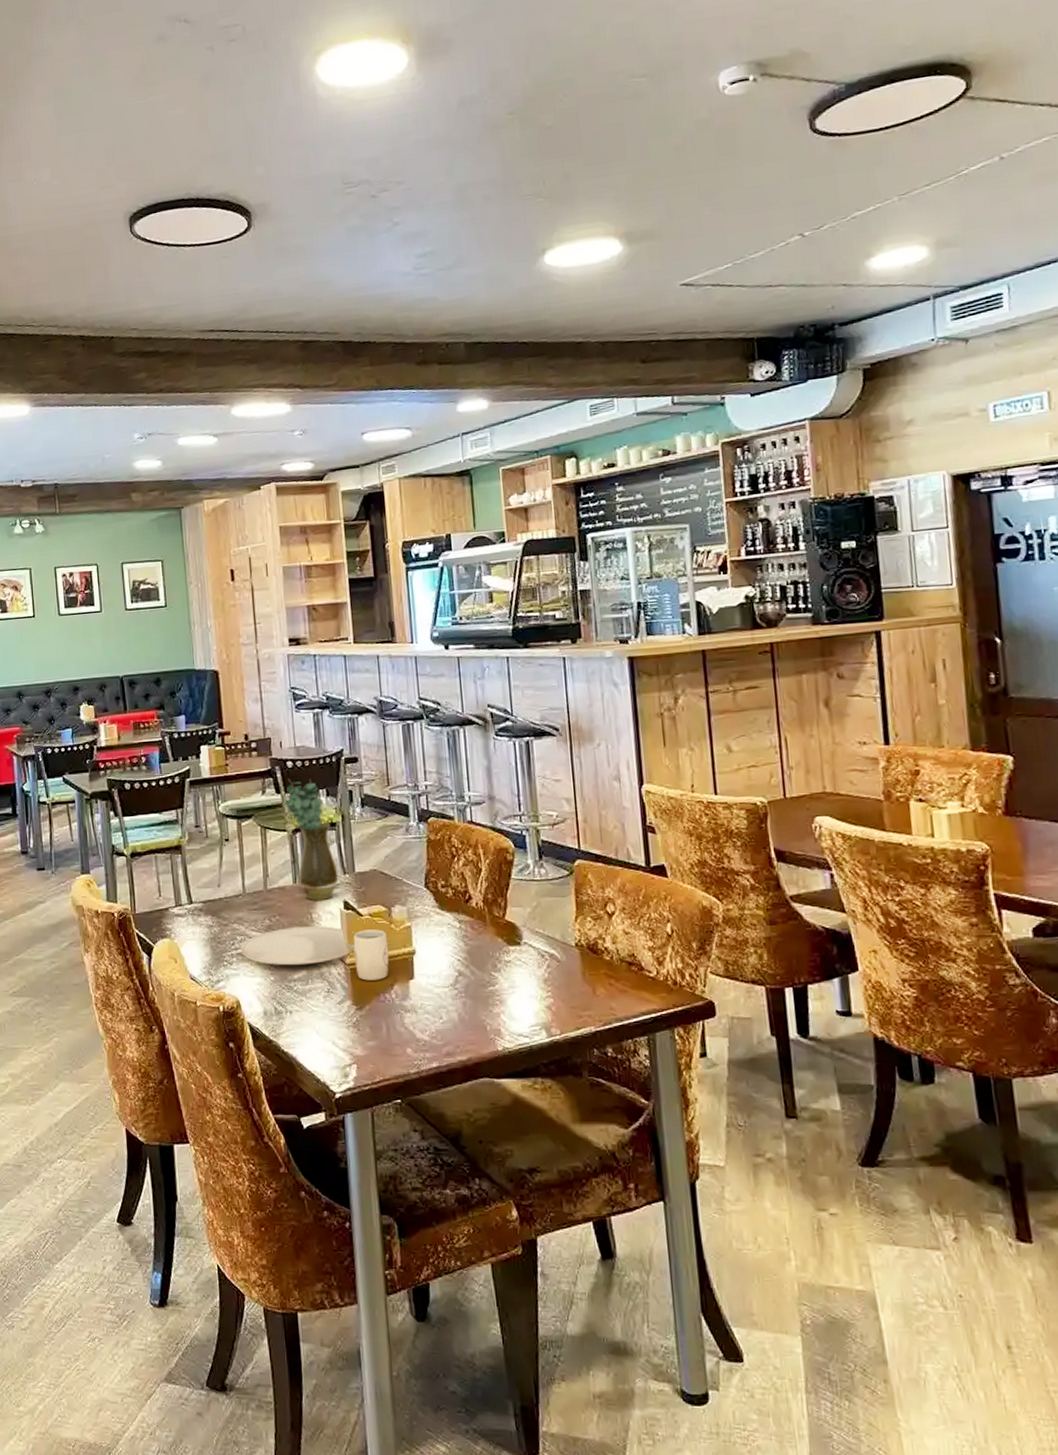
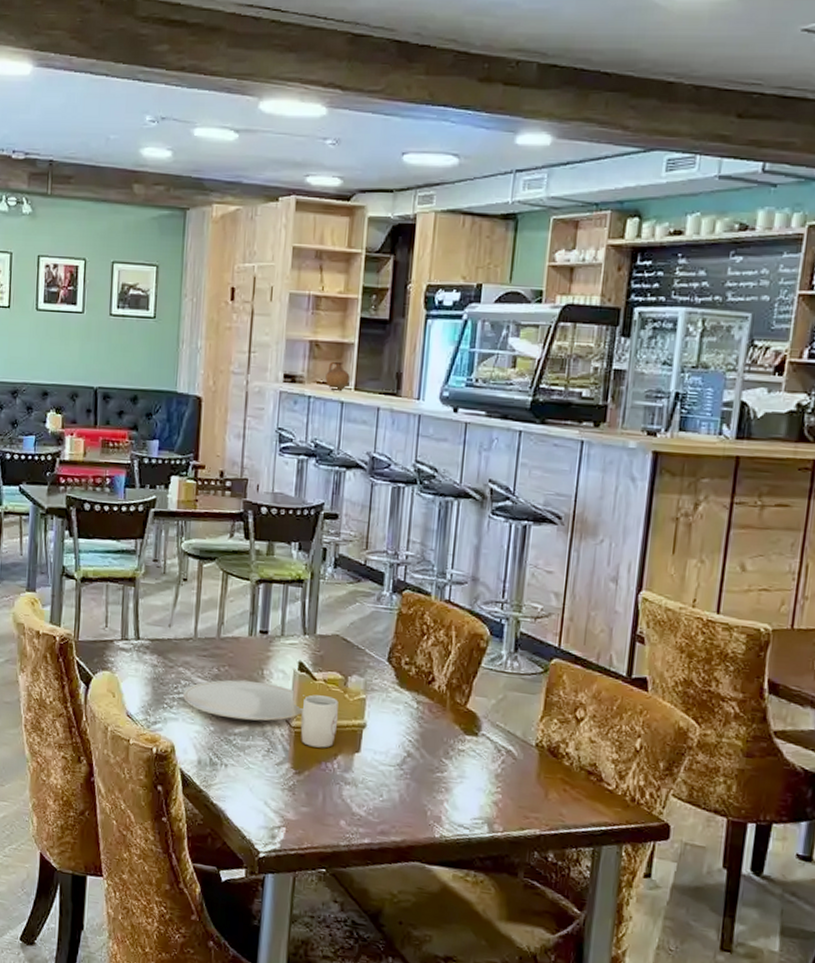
vase: present [284,778,339,900] -> none [251,525,298,658]
ceramic jug: none [326,620,348,648] -> present [325,361,350,392]

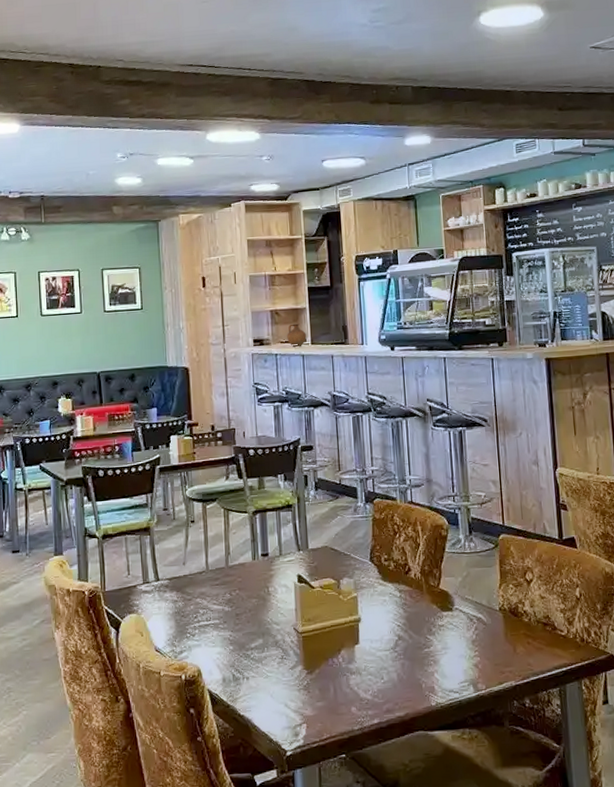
plate: present [182,680,305,721] -> none [202,598,308,636]
mug: present [300,694,339,748] -> none [305,600,338,647]

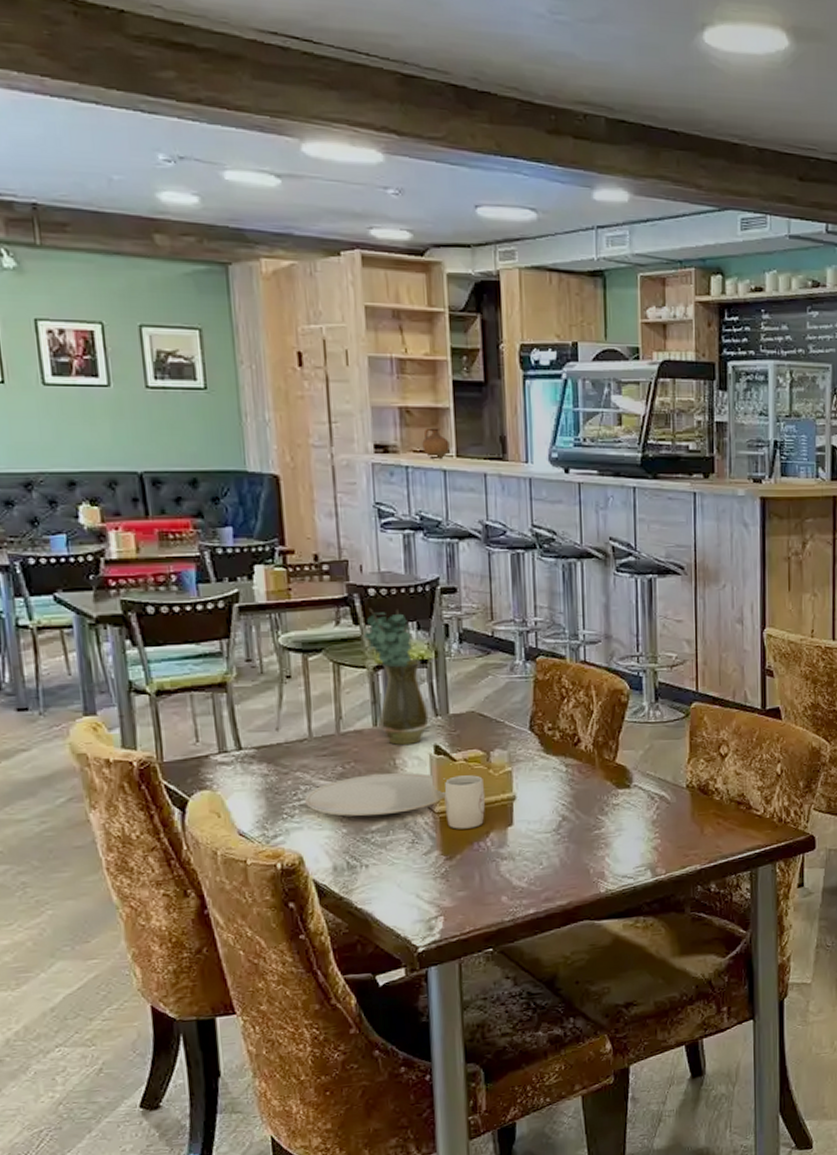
plate: none [202,598,308,636] -> present [304,772,447,817]
vase: none [245,465,294,575] -> present [363,608,429,745]
mug: none [305,600,338,647] -> present [444,775,486,829]

